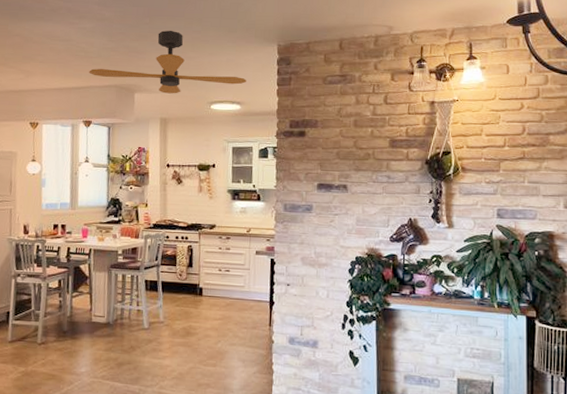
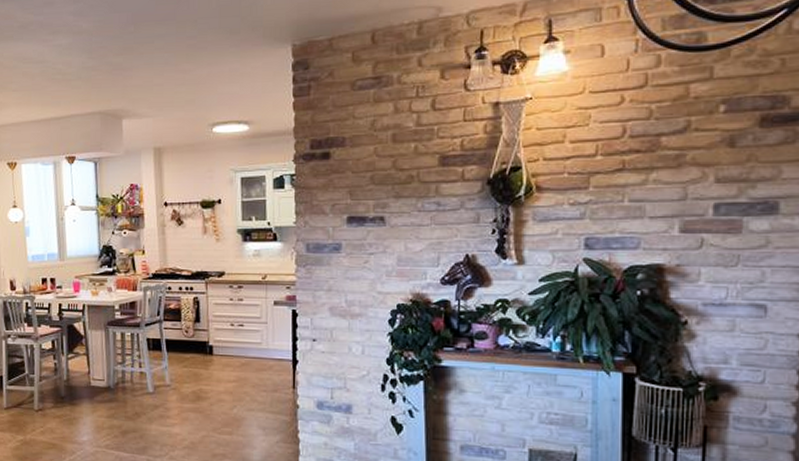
ceiling fan: present [89,30,246,94] -> none [68,38,254,118]

